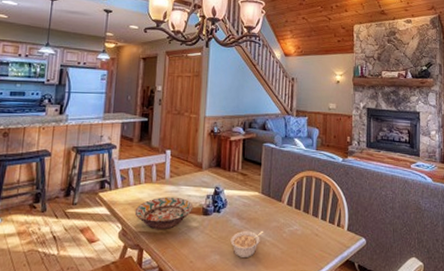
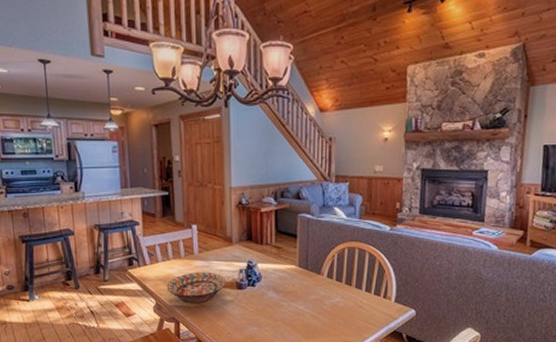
legume: present [230,230,264,259] -> none [268,303,303,330]

